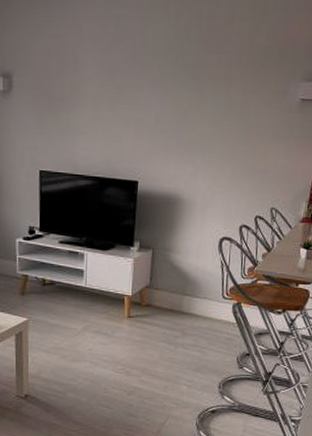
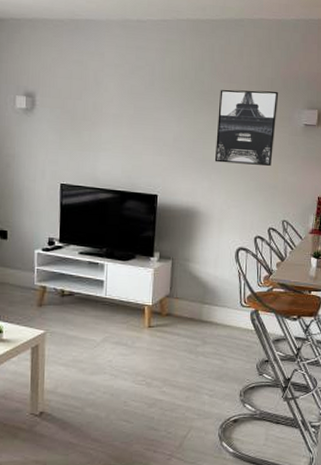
wall art: none [199,61,273,147] -> present [214,89,279,166]

